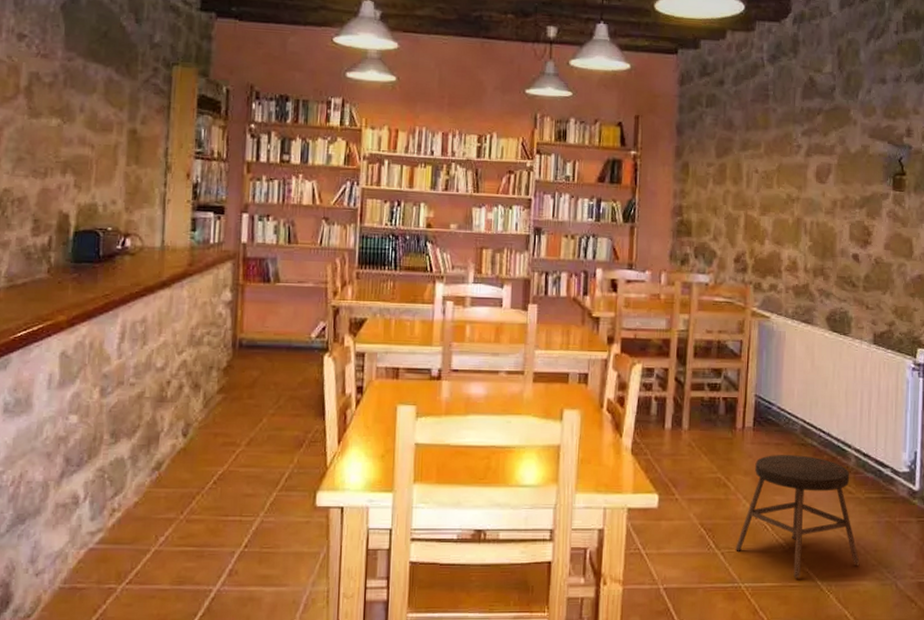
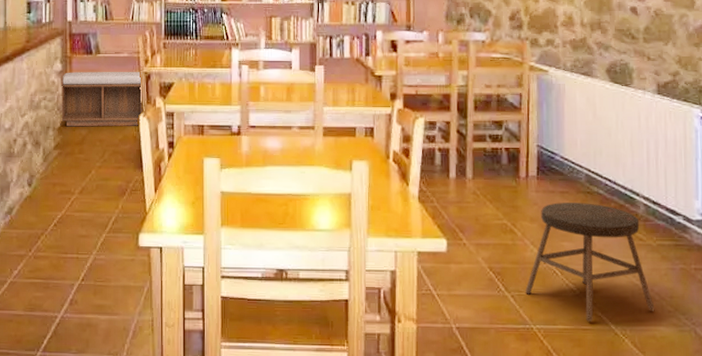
bench: none [227,302,329,368] -> present [60,72,144,127]

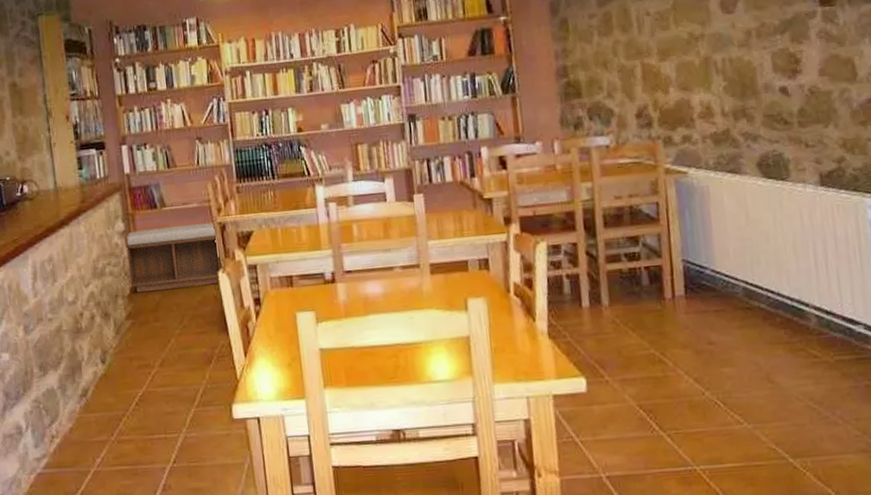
stool: present [525,202,655,322] -> none [683,320,839,457]

